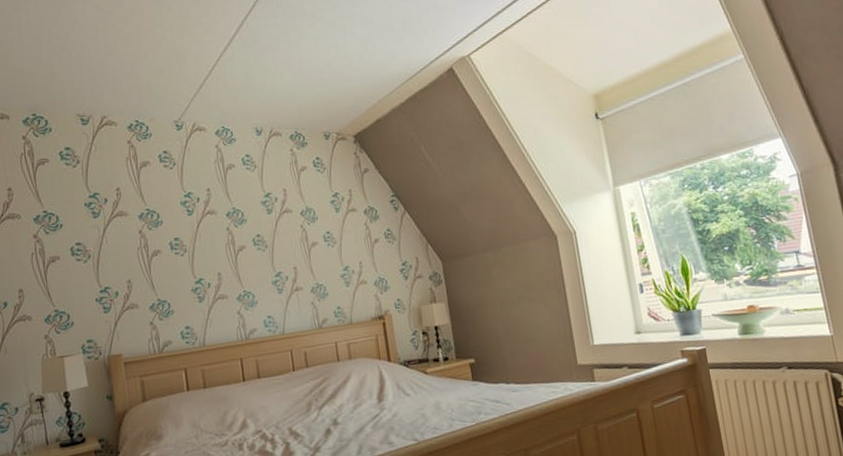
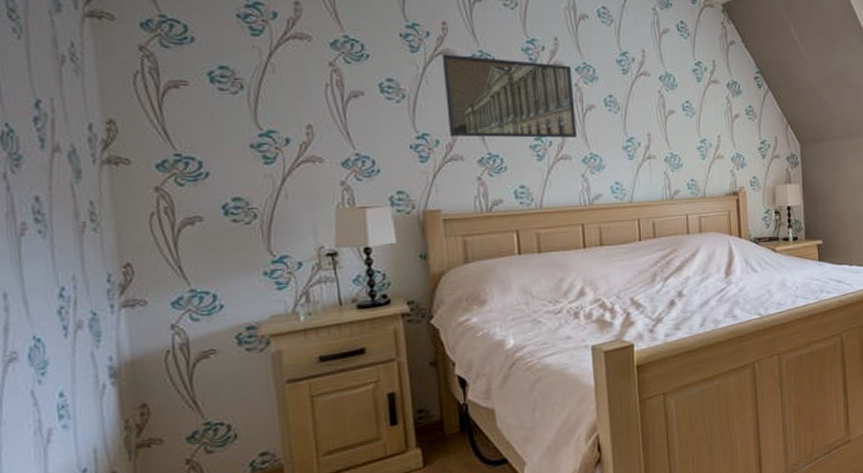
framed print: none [117,212,231,288] -> present [442,54,577,138]

